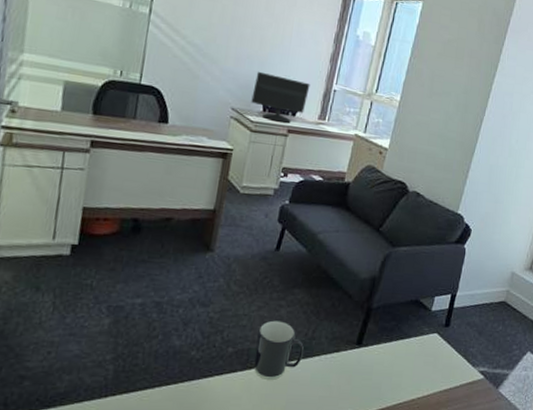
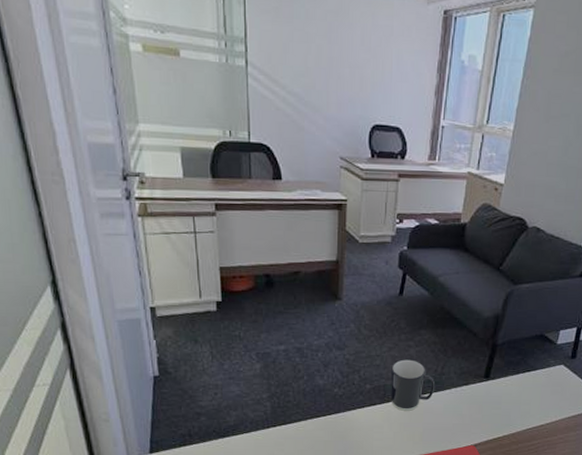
computer monitor: present [251,71,310,124] -> none [358,115,417,168]

